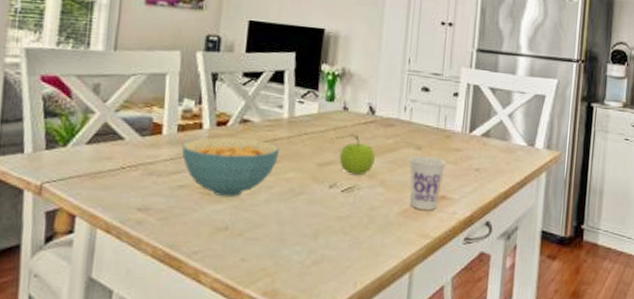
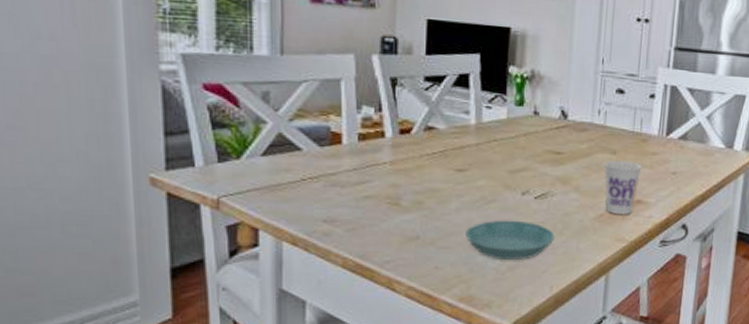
cereal bowl: present [181,137,280,196] -> none [364,146,469,206]
saucer: none [272,212,360,255] -> present [464,220,555,261]
fruit: present [331,134,375,176] -> none [522,139,568,182]

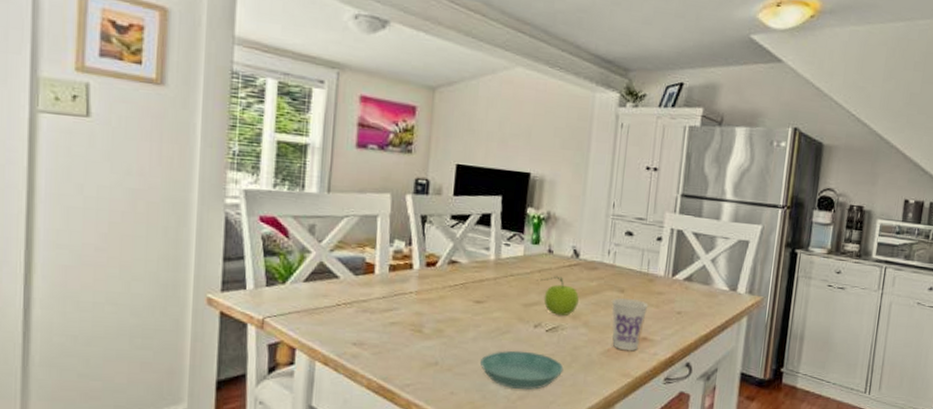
fruit: none [522,139,568,182] -> present [536,276,579,317]

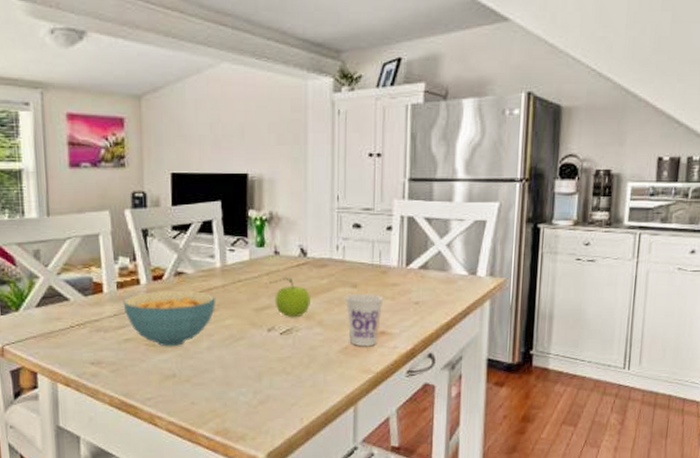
cereal bowl: none [393,277,487,334] -> present [123,290,216,346]
saucer: present [479,350,564,390] -> none [217,356,302,395]

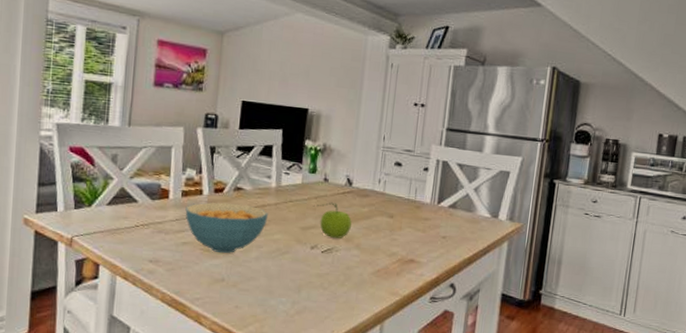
cup: present [344,293,384,347] -> none [381,223,416,272]

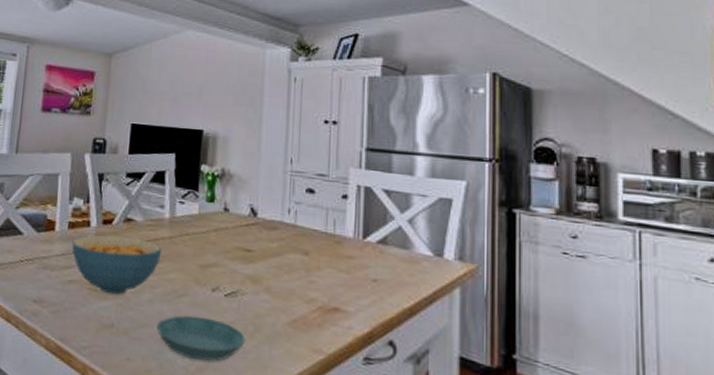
saucer: none [261,269,338,306] -> present [156,315,246,362]
fruit: present [313,202,352,239] -> none [212,236,259,280]

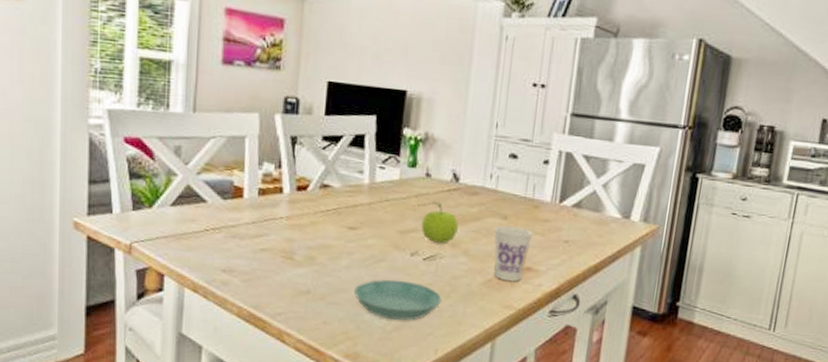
cereal bowl: present [72,235,162,294] -> none [263,202,361,261]
fruit: none [212,236,259,280] -> present [412,201,458,244]
cup: none [295,261,338,323] -> present [493,225,534,282]

